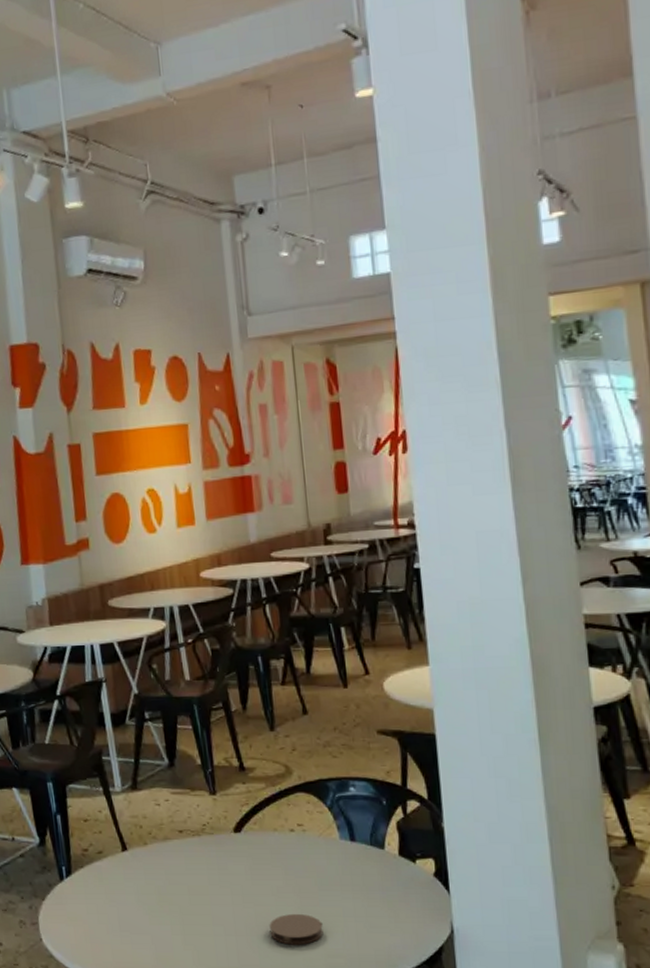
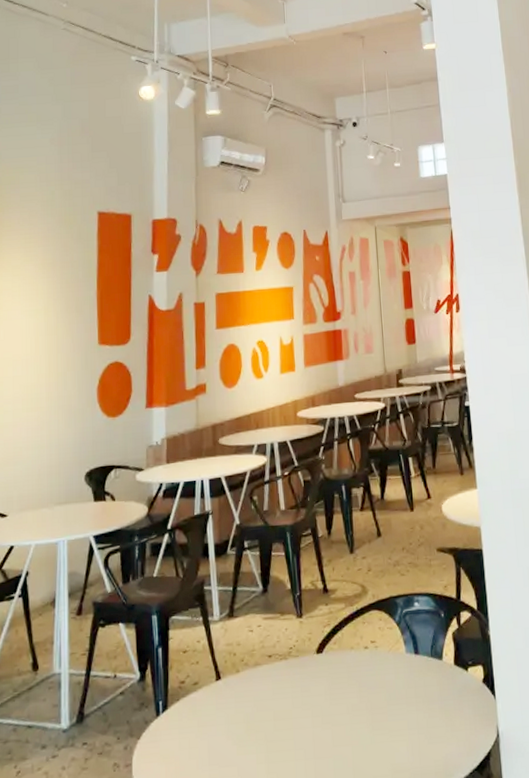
coaster: present [269,913,324,945] -> none [344,730,391,764]

